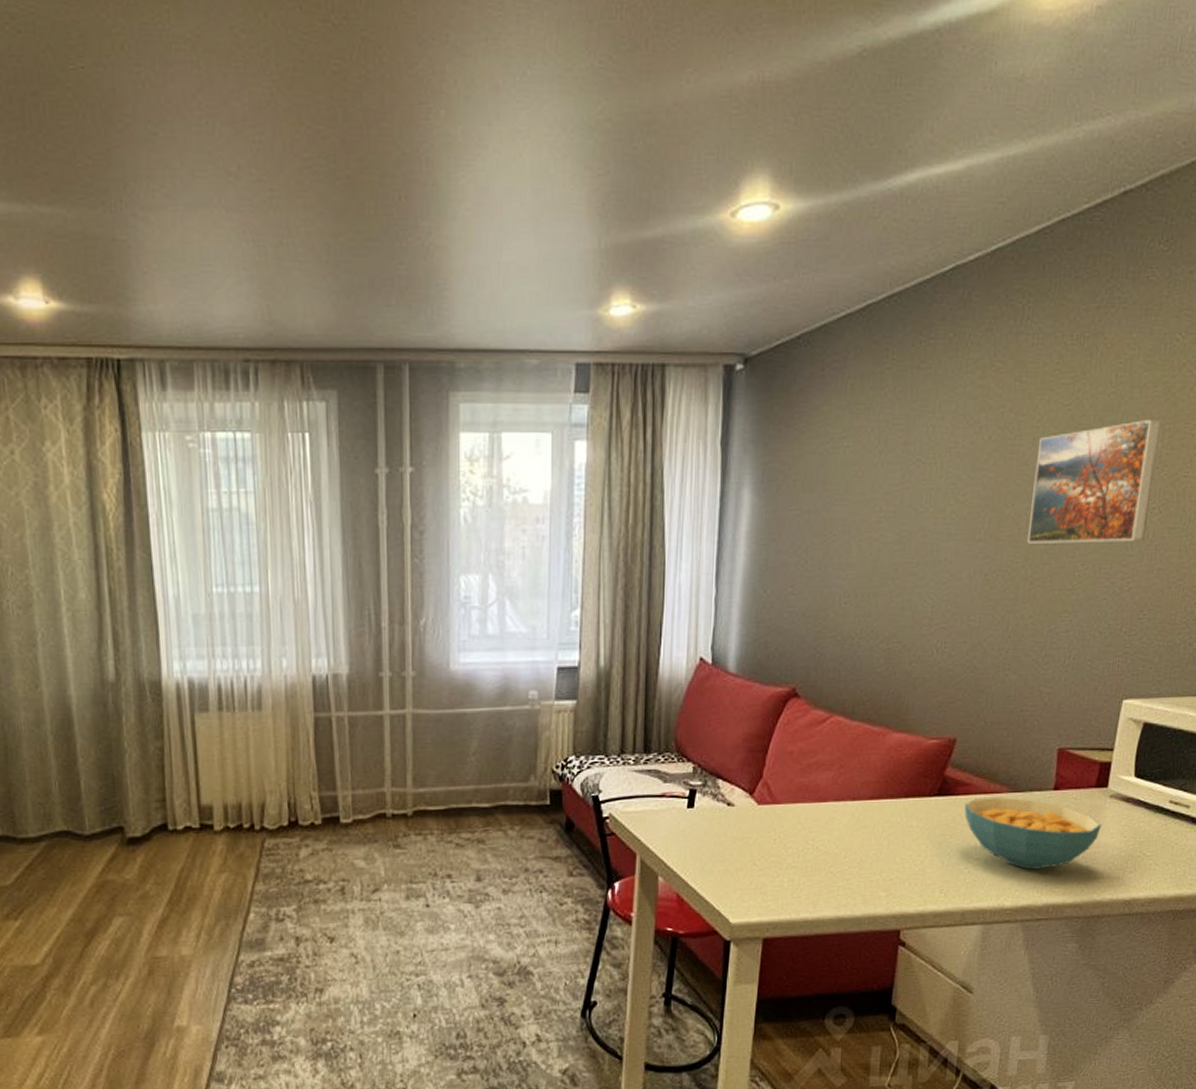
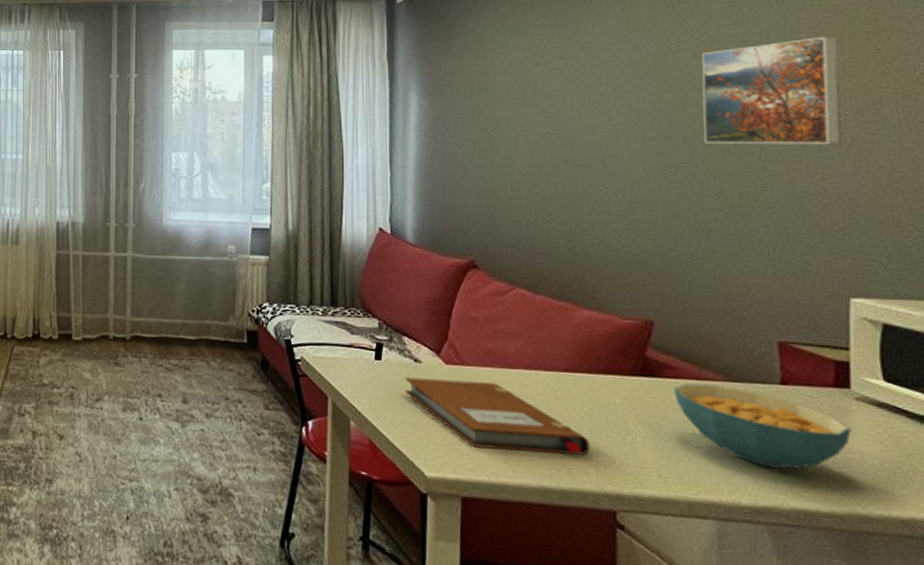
notebook: none [716,819,885,887] -> present [405,377,590,455]

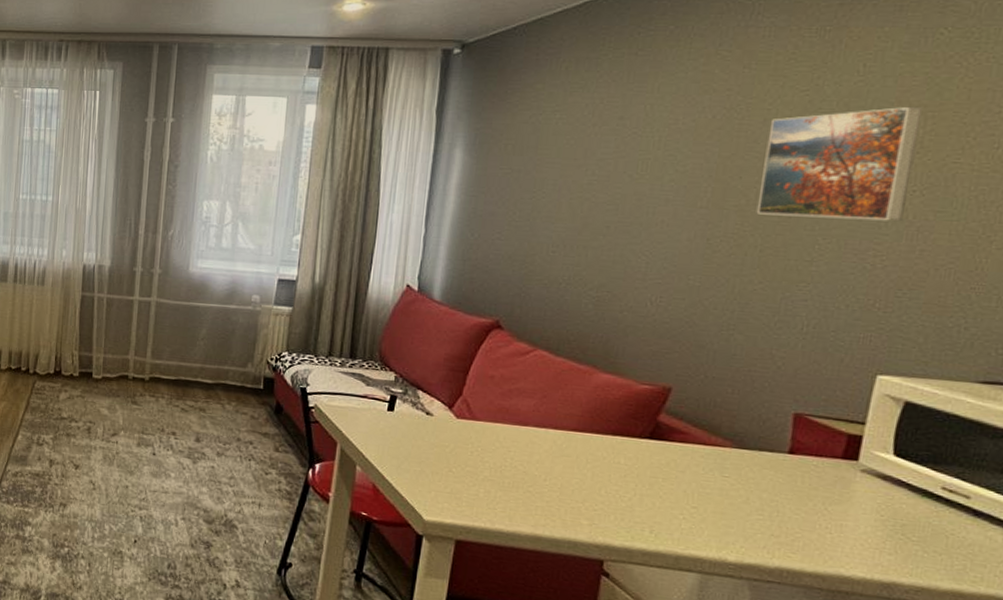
notebook: present [405,377,590,455] -> none [413,428,588,509]
cereal bowl: present [673,383,851,469] -> none [680,448,851,532]

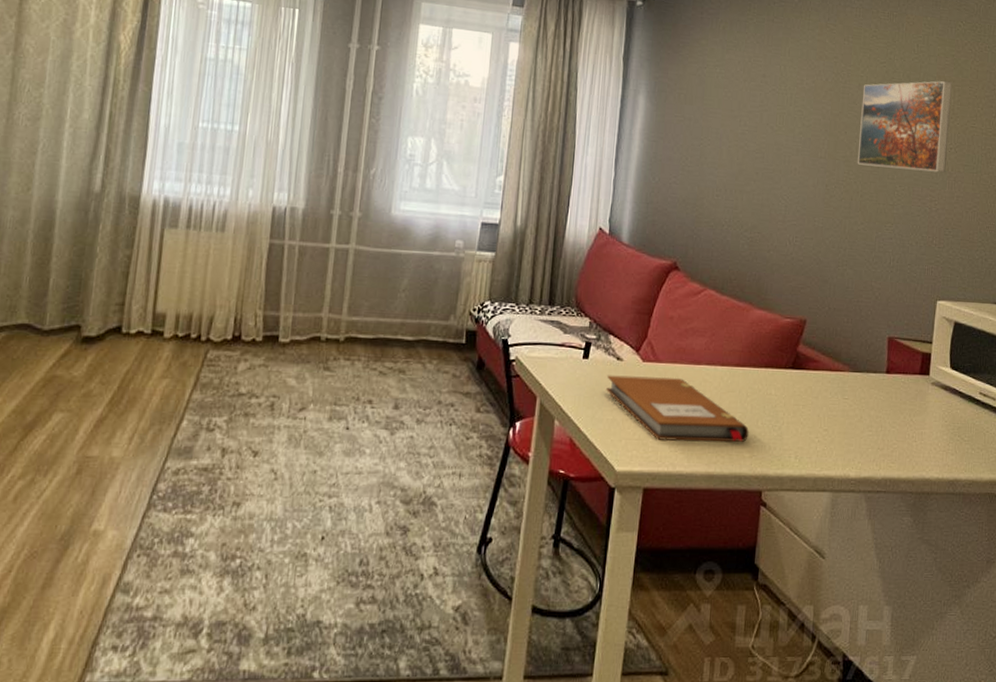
notebook: none [413,428,588,509] -> present [606,375,749,442]

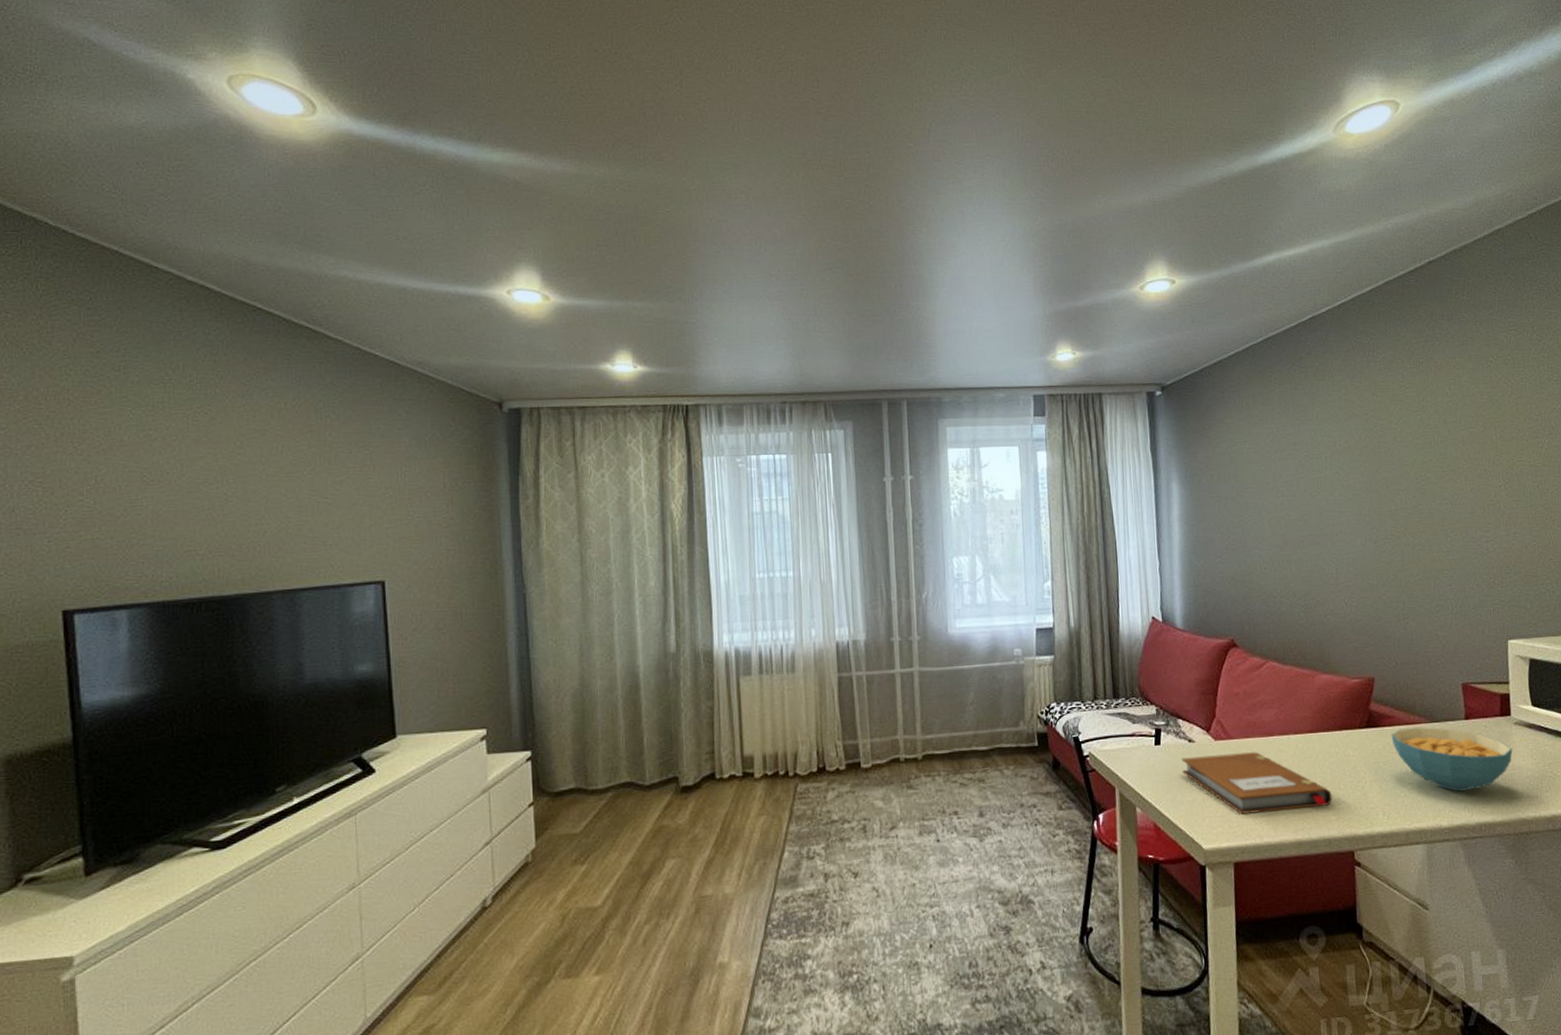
cereal bowl: none [814,374,926,444] -> present [1391,727,1513,792]
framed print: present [857,80,953,173] -> none [1399,418,1498,517]

